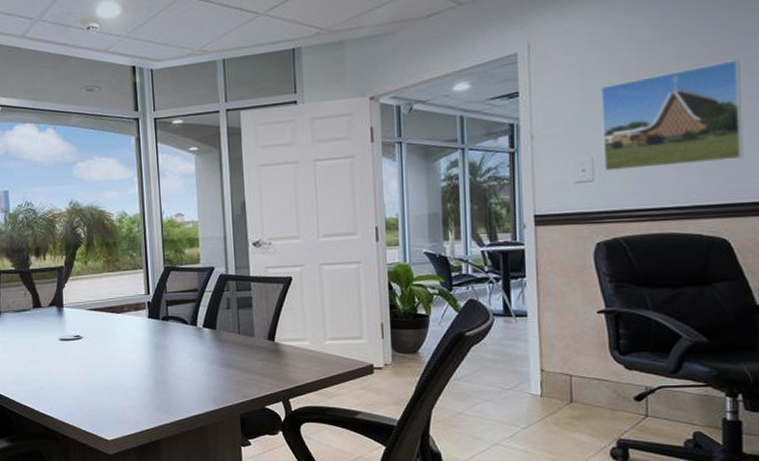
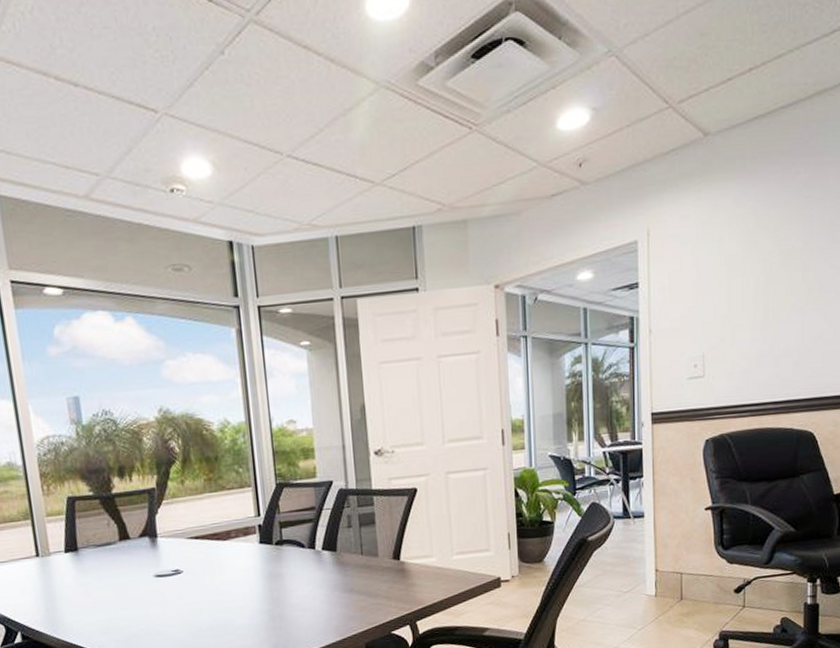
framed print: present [601,59,743,171] -> none [712,254,829,366]

